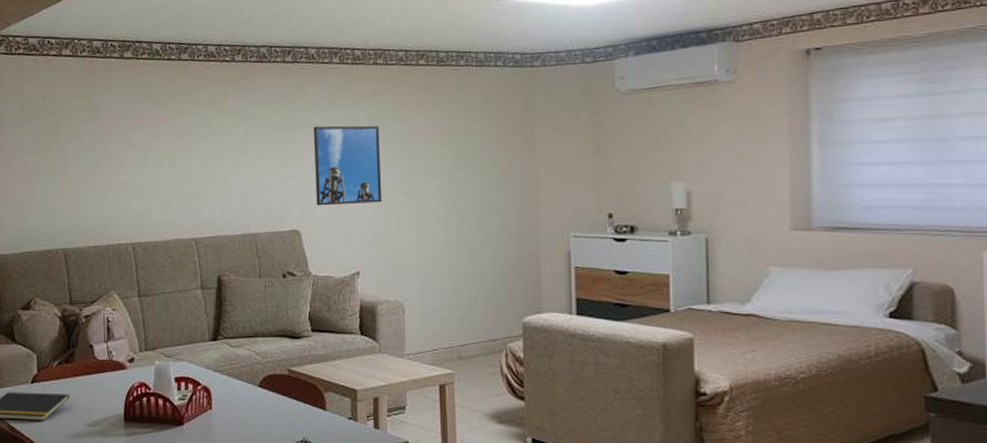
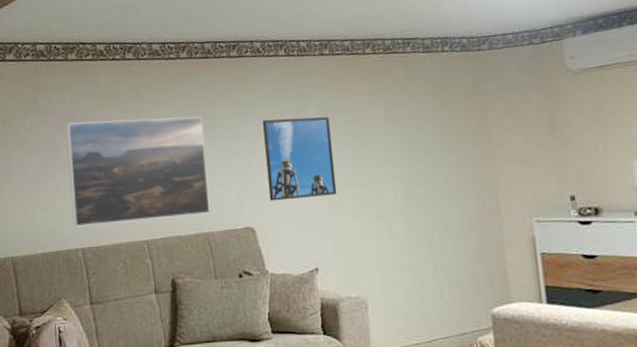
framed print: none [120,120,258,222] -> present [66,116,210,227]

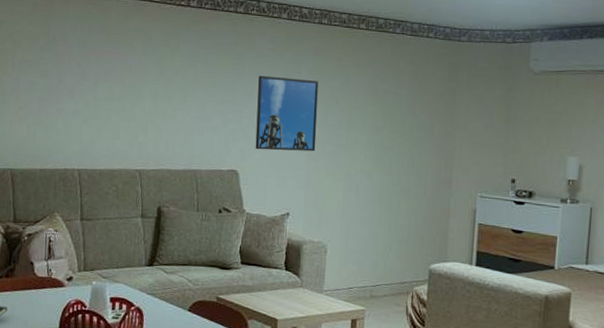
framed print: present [66,116,210,227] -> none [72,51,204,153]

